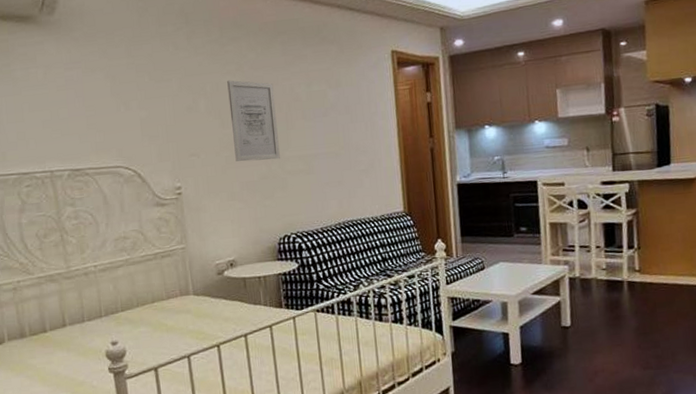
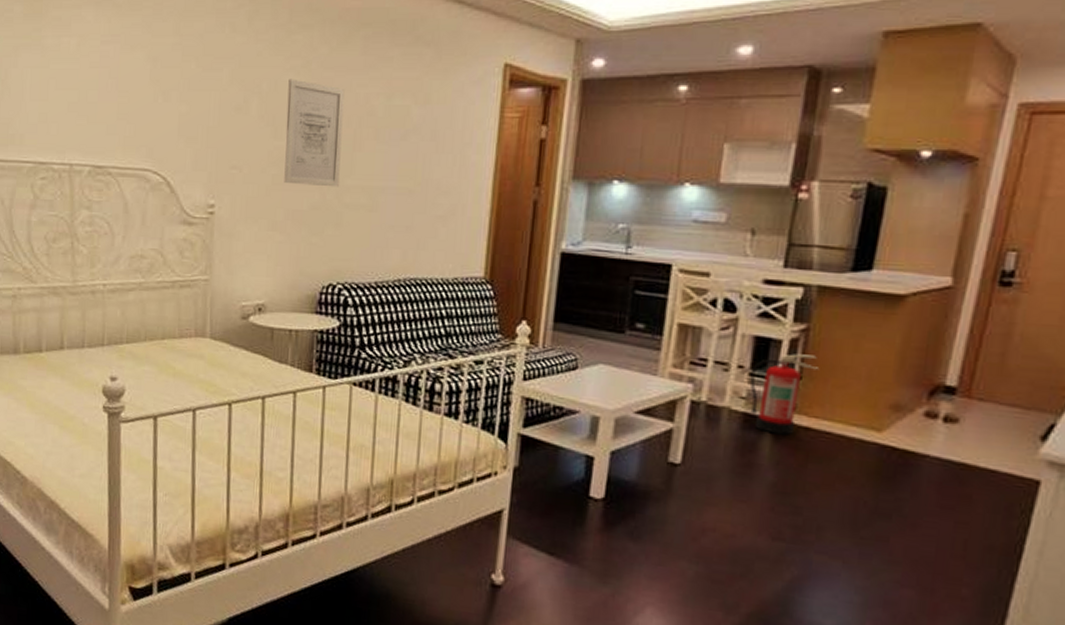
fire extinguisher: none [605,230,649,292] -> present [749,354,818,435]

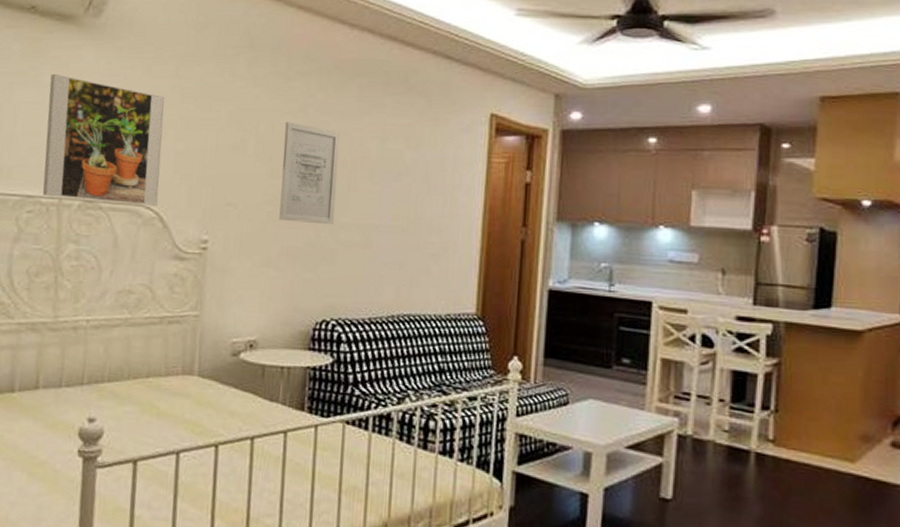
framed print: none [53,35,166,170] -> present [43,73,165,206]
fire extinguisher: present [749,354,818,435] -> none [731,387,792,468]

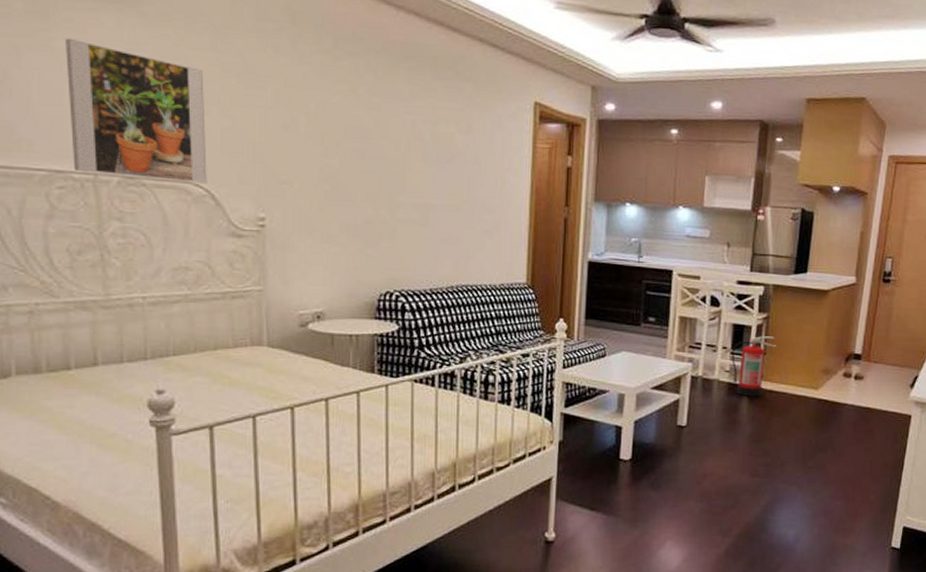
wall art: present [279,121,340,225] -> none [336,101,392,204]
fire extinguisher: none [731,387,792,468] -> present [731,336,776,397]

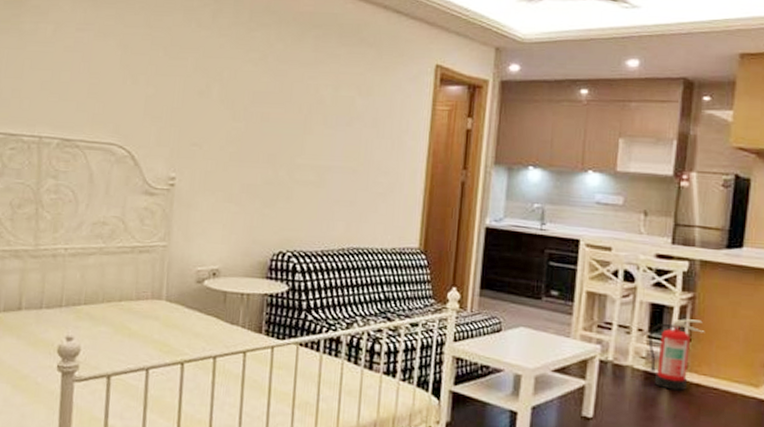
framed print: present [65,38,207,183] -> none [24,21,136,145]

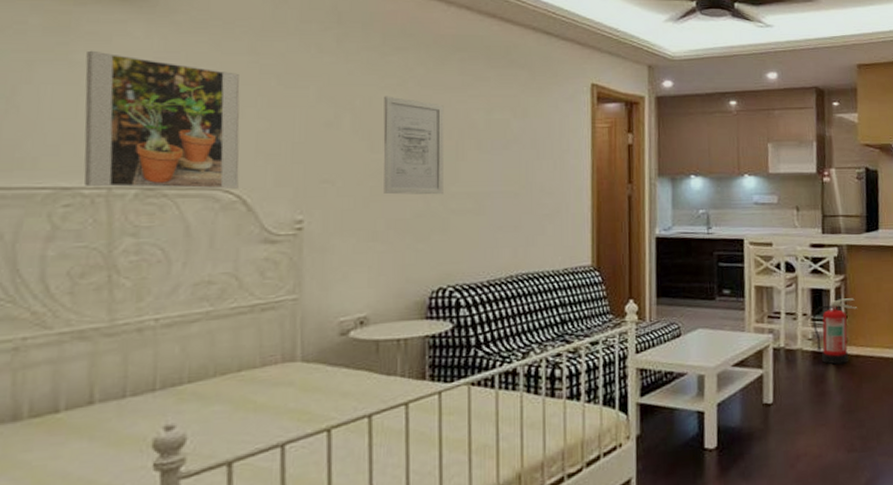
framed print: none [24,21,136,145] -> present [84,50,240,189]
wall art: none [240,69,297,165] -> present [383,96,444,195]

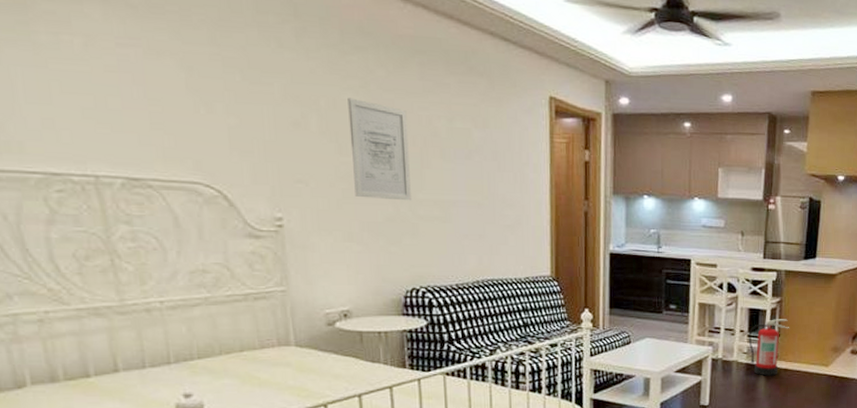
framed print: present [84,50,240,189] -> none [48,31,218,184]

